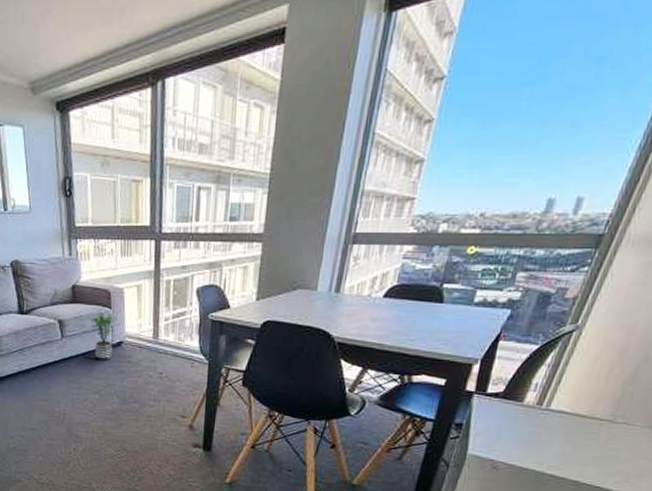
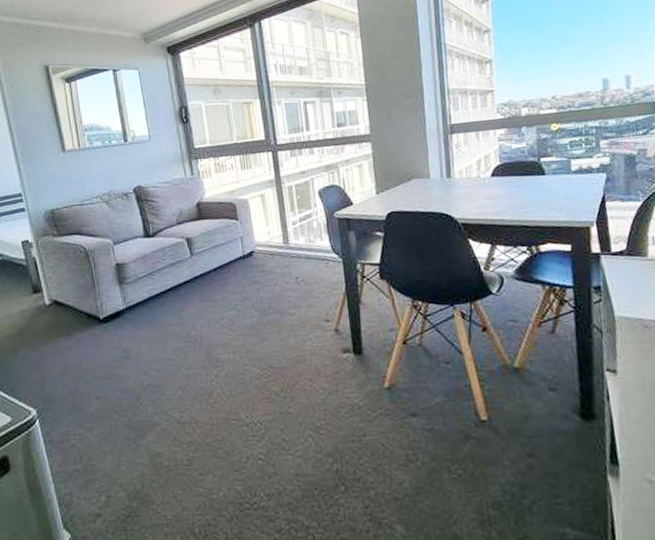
potted plant: present [89,312,118,361] -> none [217,224,247,274]

